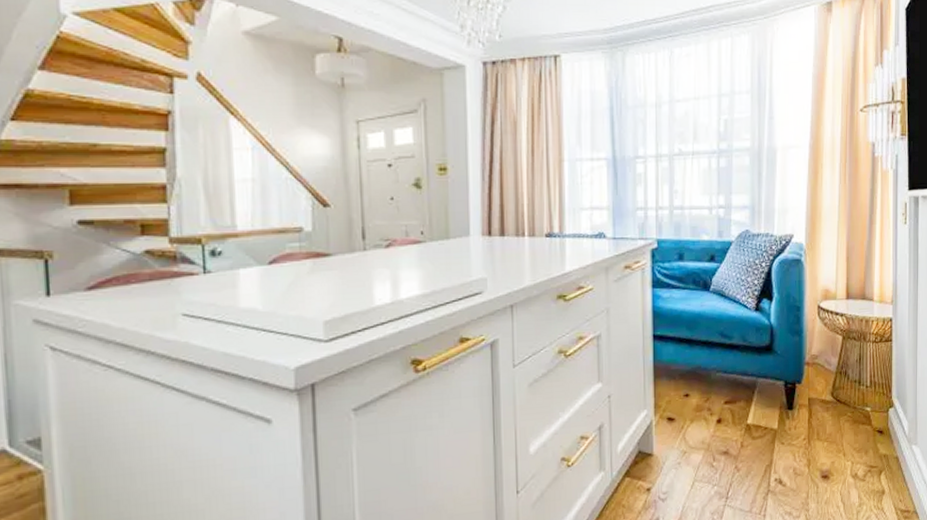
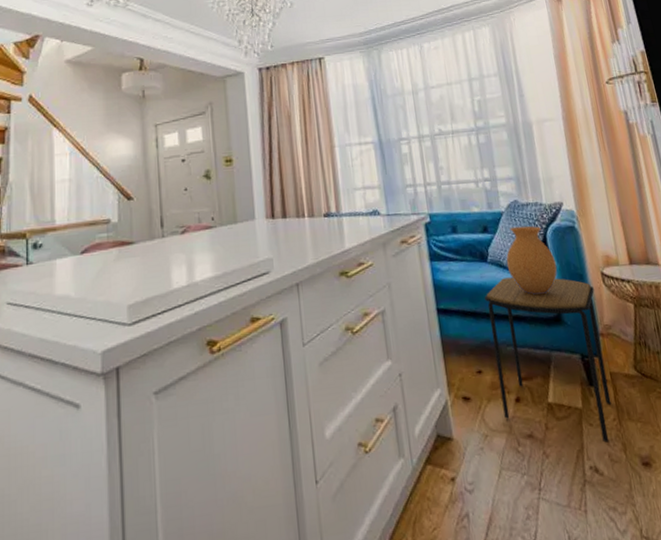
side table: none [702,307,808,459] -> present [485,277,612,443]
vase: none [728,256,777,325] -> present [506,226,558,296]

